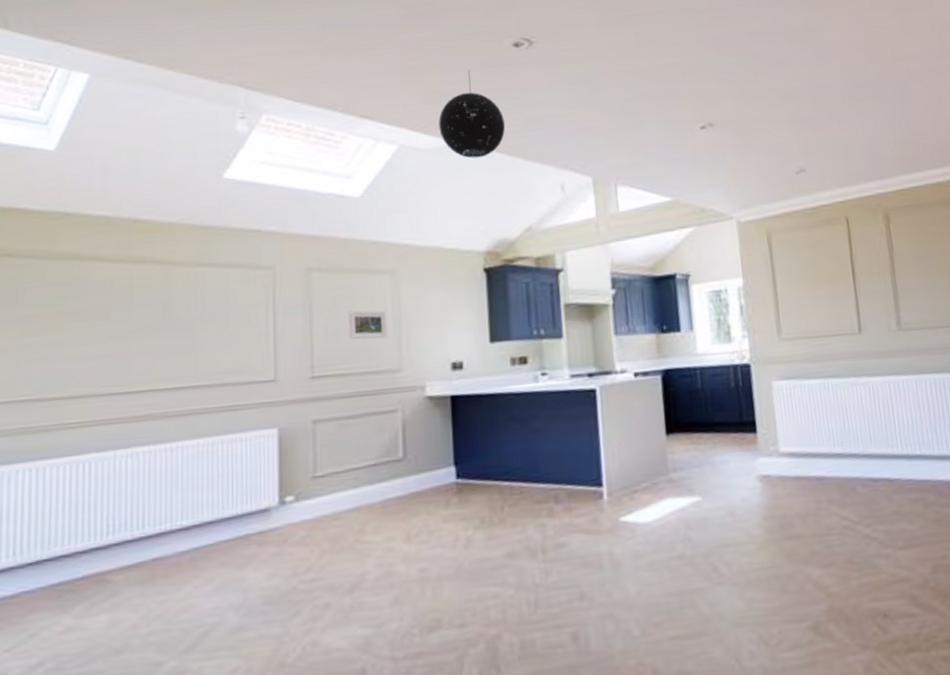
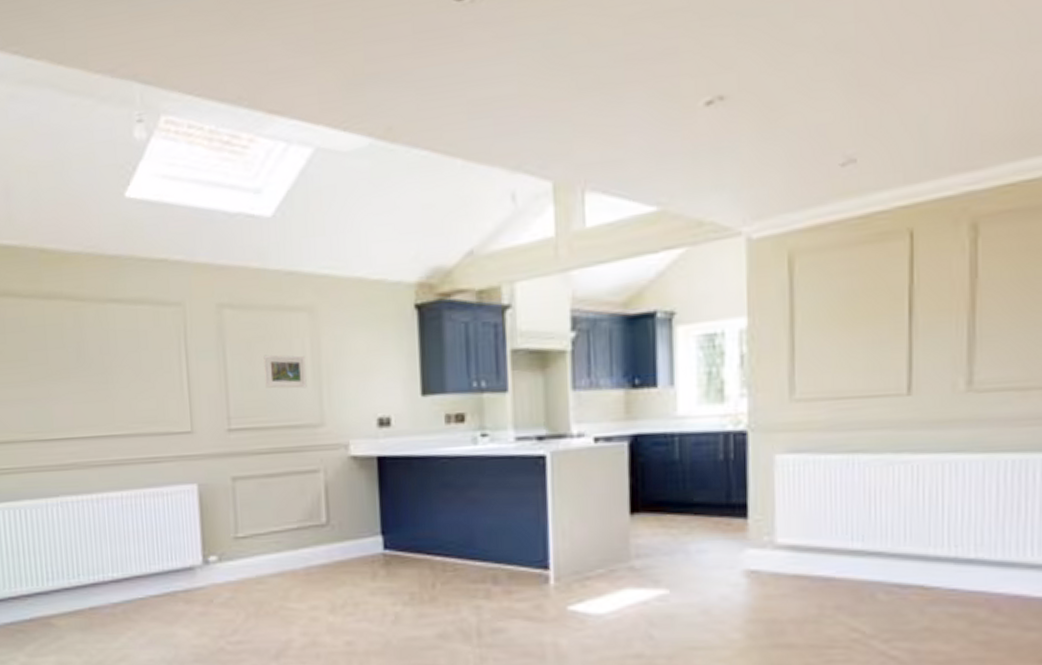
pendant light: present [439,70,506,158] -> none [361,39,443,162]

